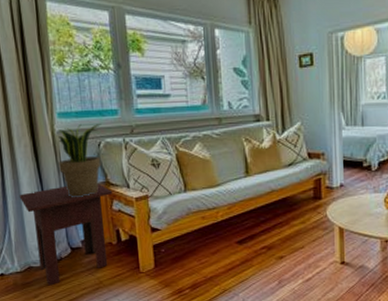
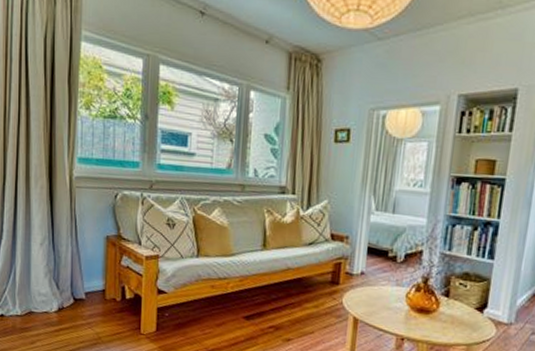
side table: present [19,183,113,286] -> none [29,233,124,334]
potted plant: present [58,123,102,197] -> none [72,171,121,248]

